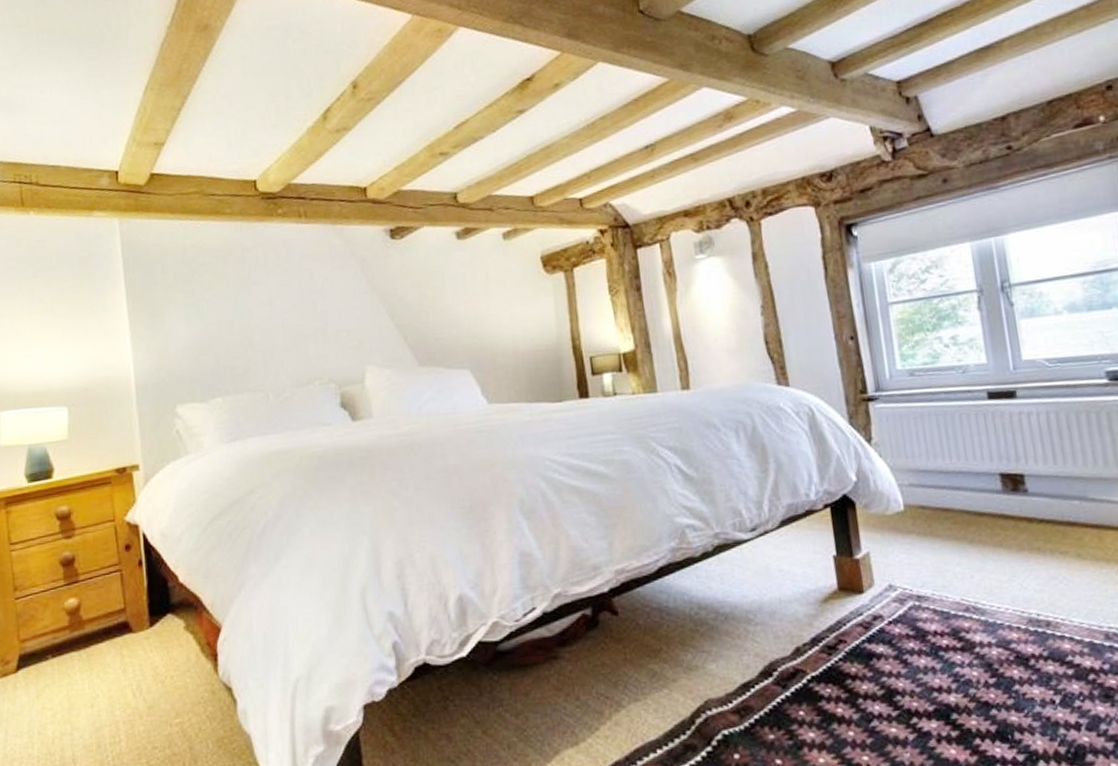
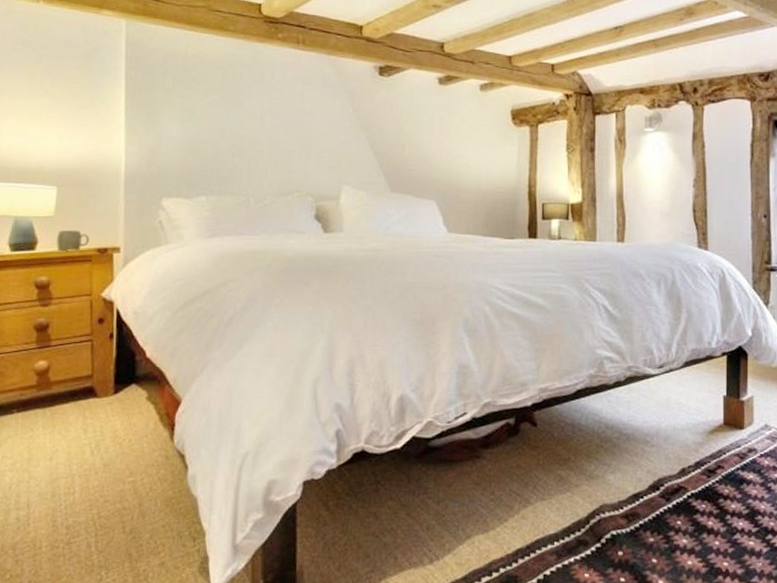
mug: none [73,451,106,477] -> present [57,230,89,252]

